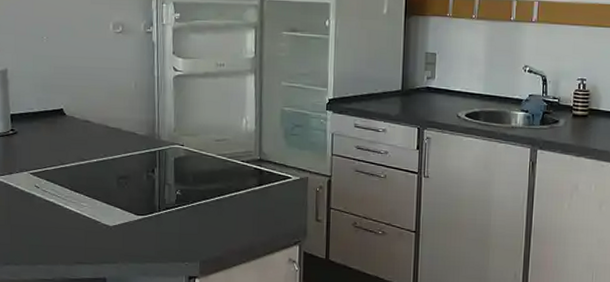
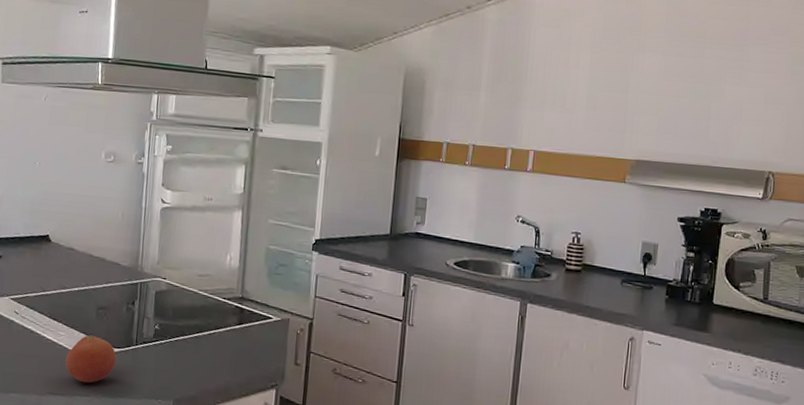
fruit: none [90,205,140,251] -> present [65,335,116,384]

